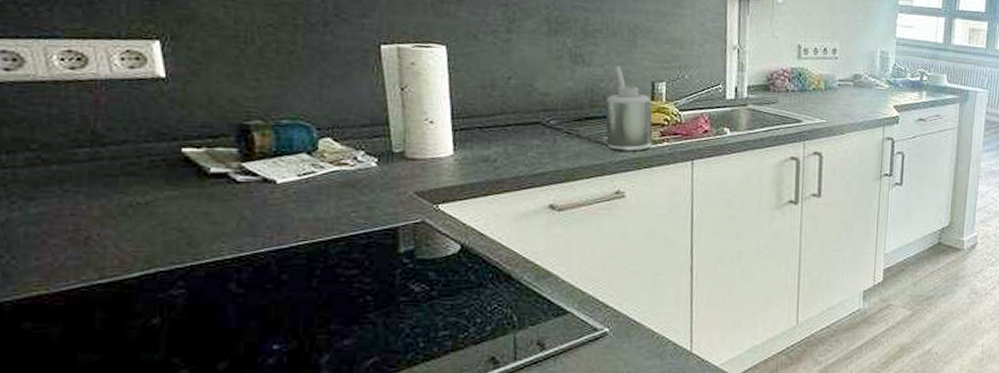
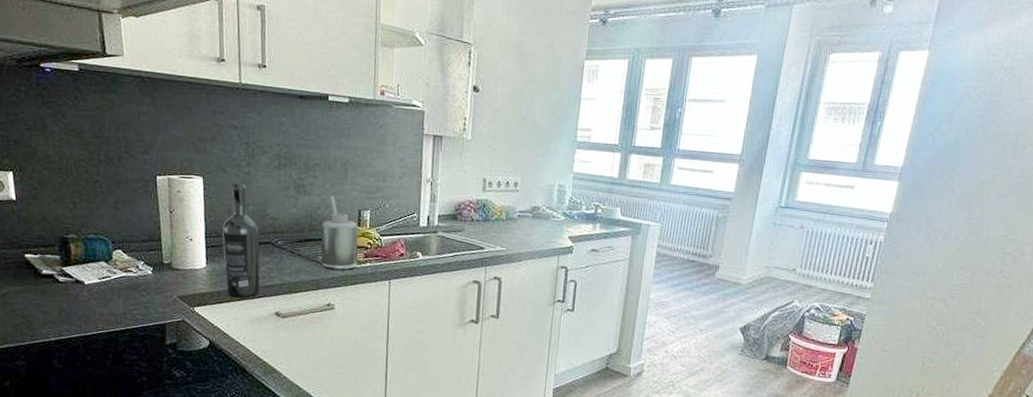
wine bottle: none [475,52,528,192] -> present [222,182,260,299]

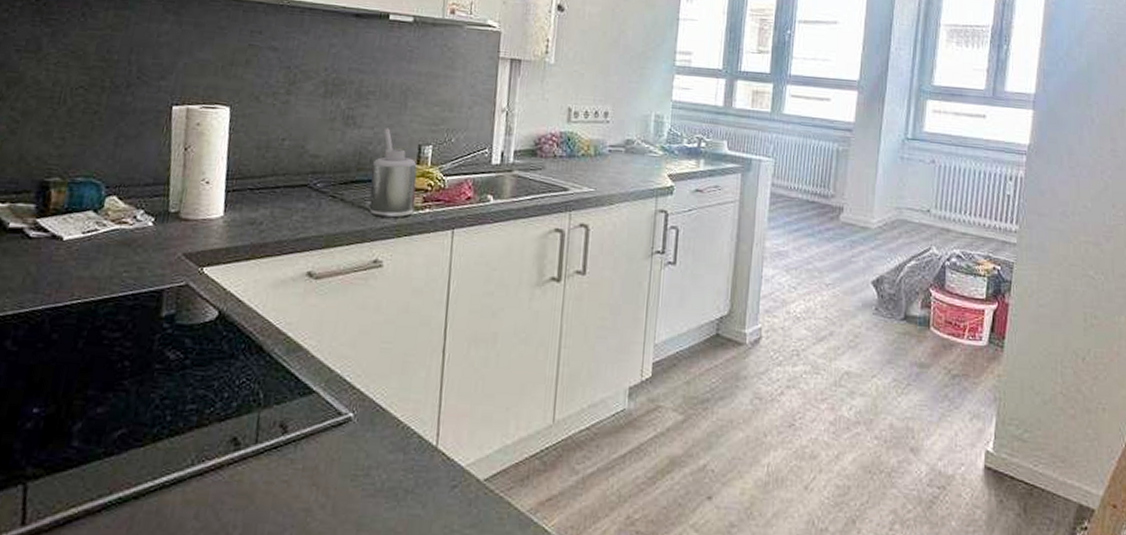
wine bottle: present [222,182,260,299] -> none [247,113,295,256]

